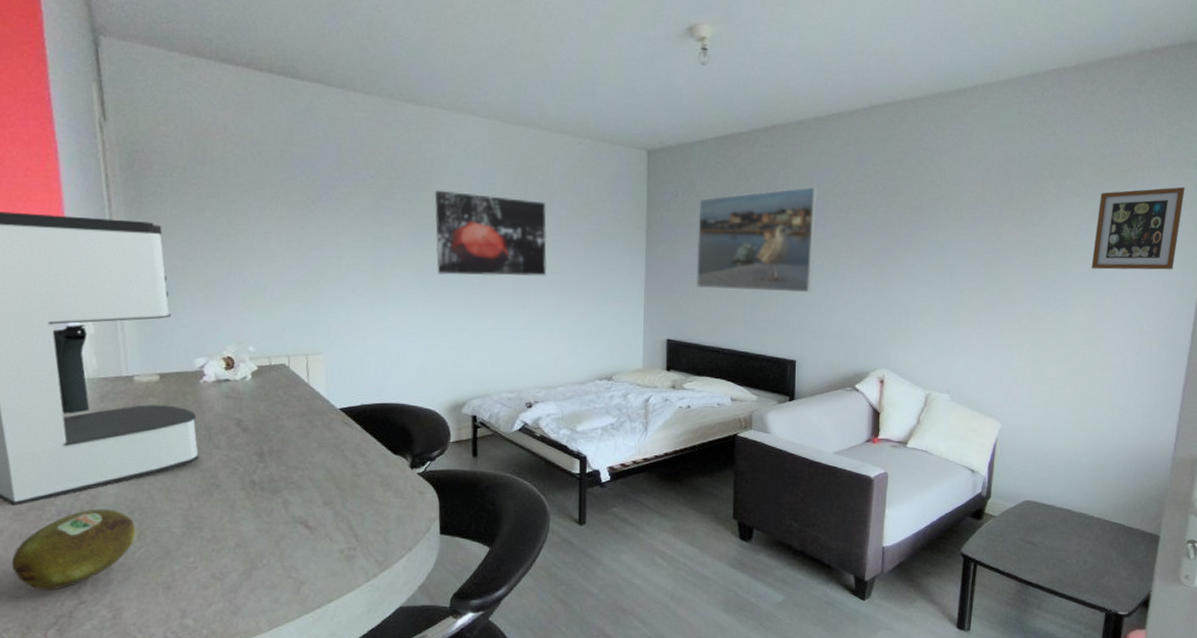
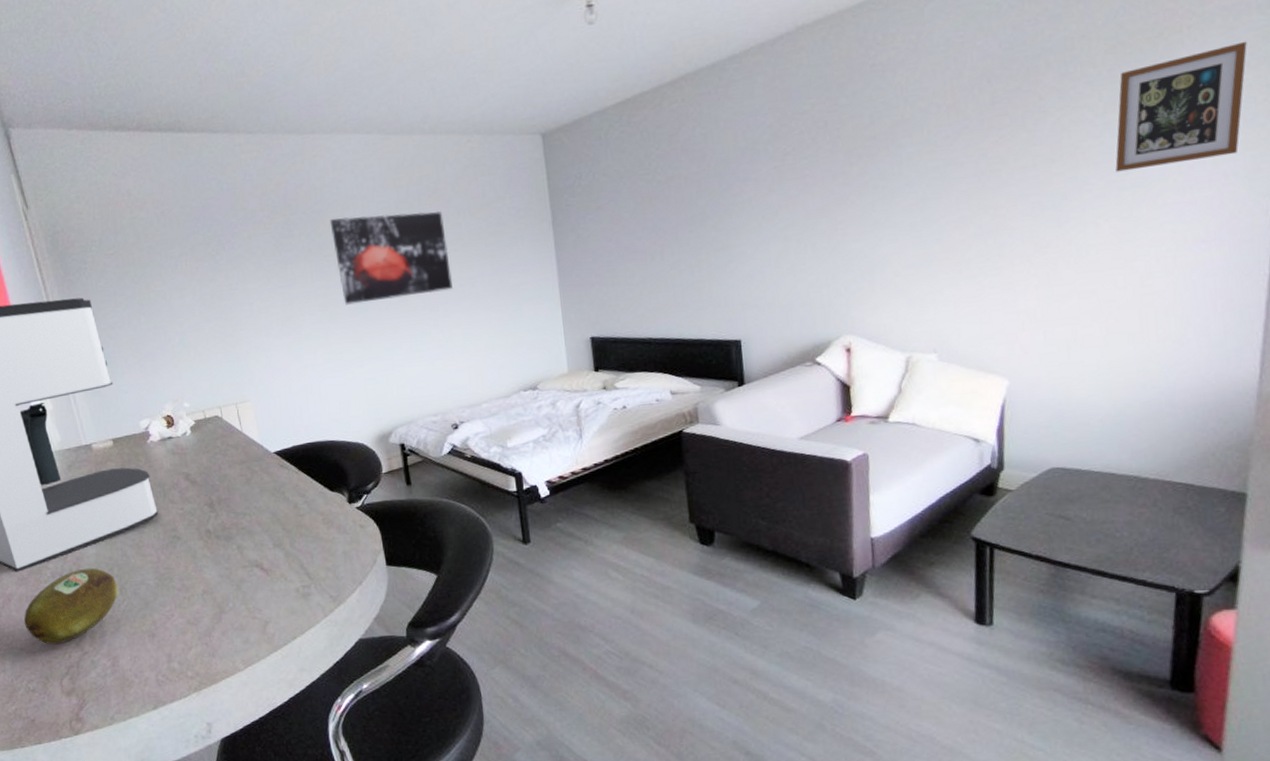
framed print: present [696,186,818,293] -> none [606,137,751,275]

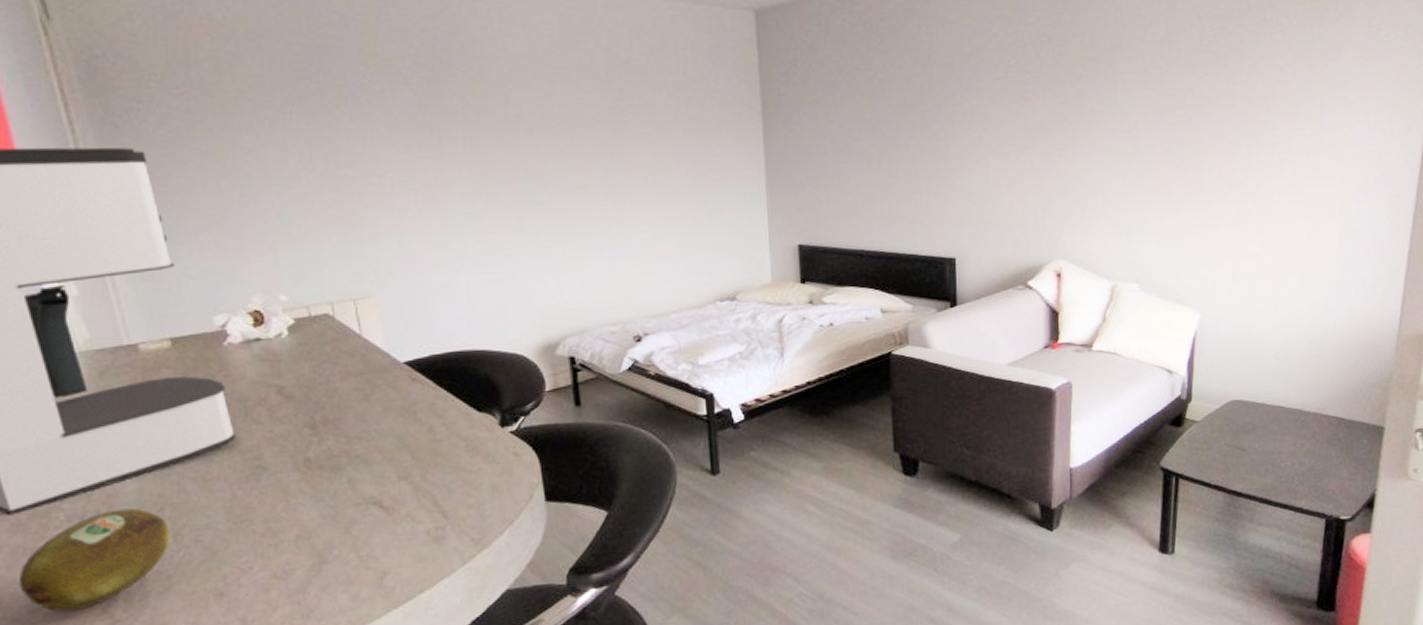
wall art: present [329,210,453,305] -> none [491,79,643,187]
picture frame: present [1115,41,1247,172] -> none [1299,11,1407,120]

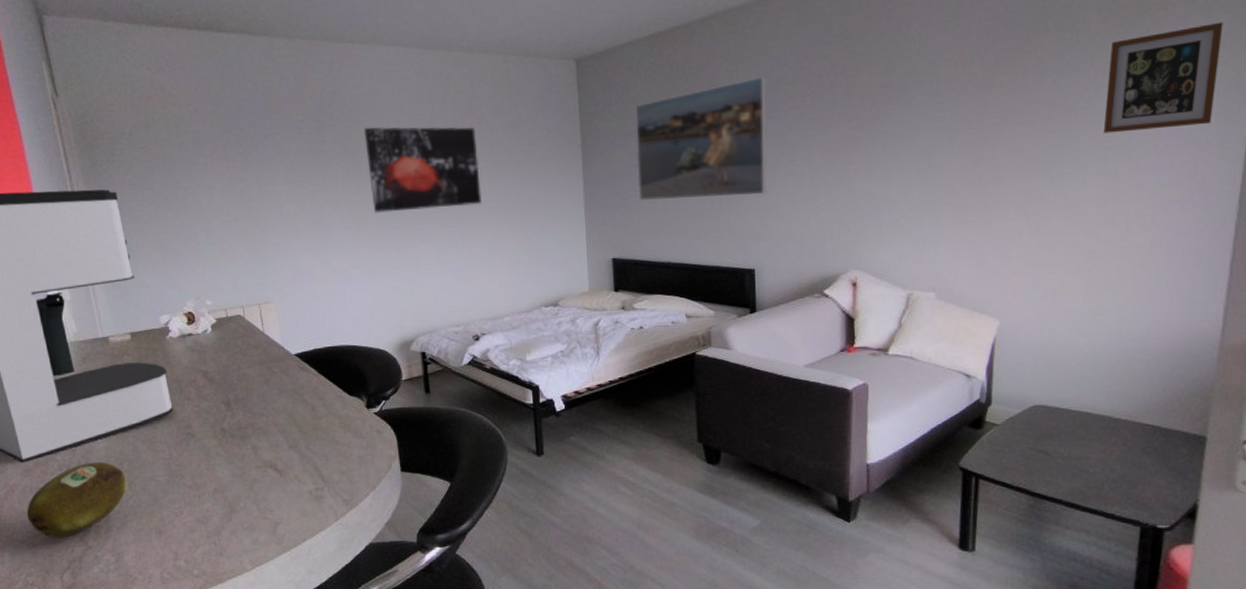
wall art: none [491,79,643,187] -> present [363,126,482,213]
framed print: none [824,42,970,178] -> present [635,76,768,200]
picture frame: none [1299,11,1407,120] -> present [1103,21,1223,133]

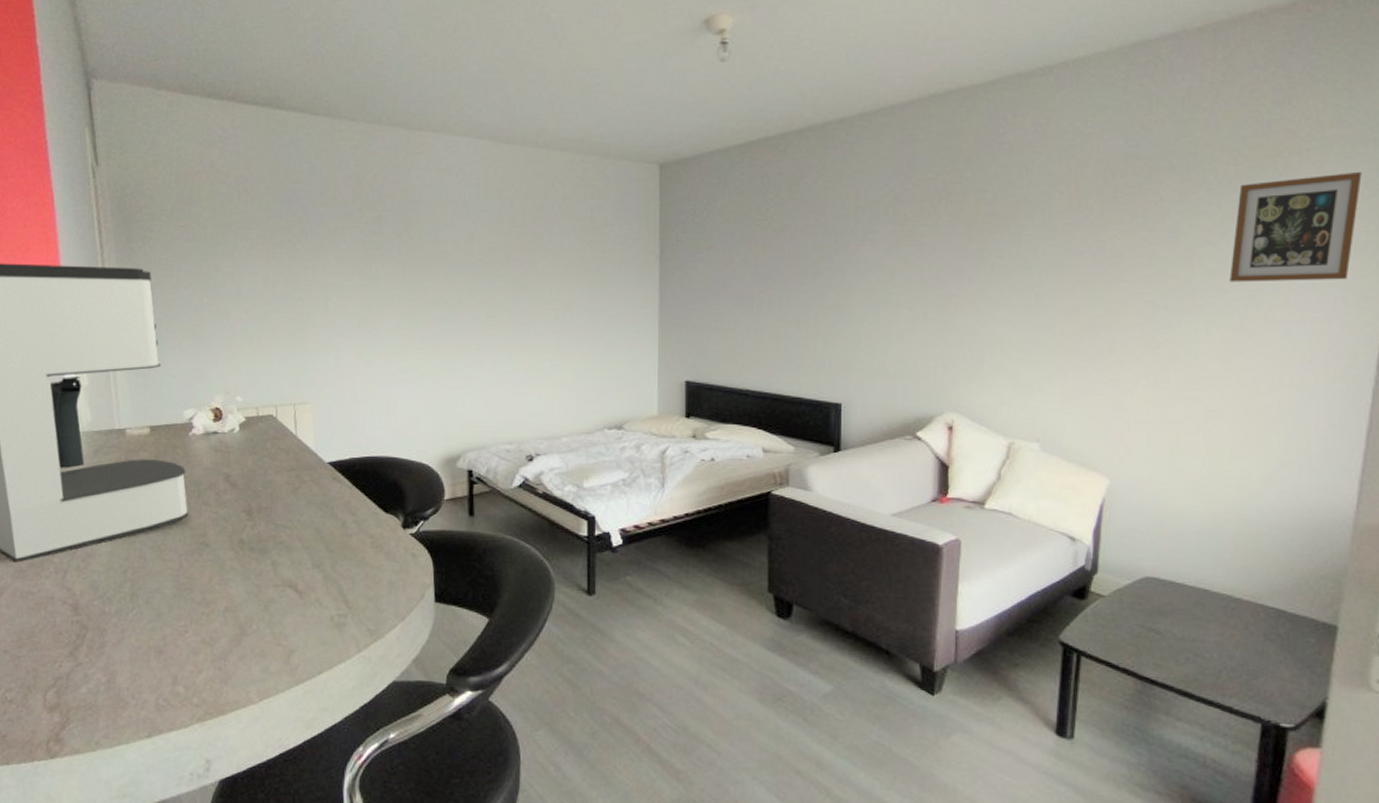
fruit: present [26,461,127,538] -> none [13,567,129,651]
wall art: present [363,126,482,213] -> none [424,221,548,314]
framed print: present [635,76,768,200] -> none [718,195,865,323]

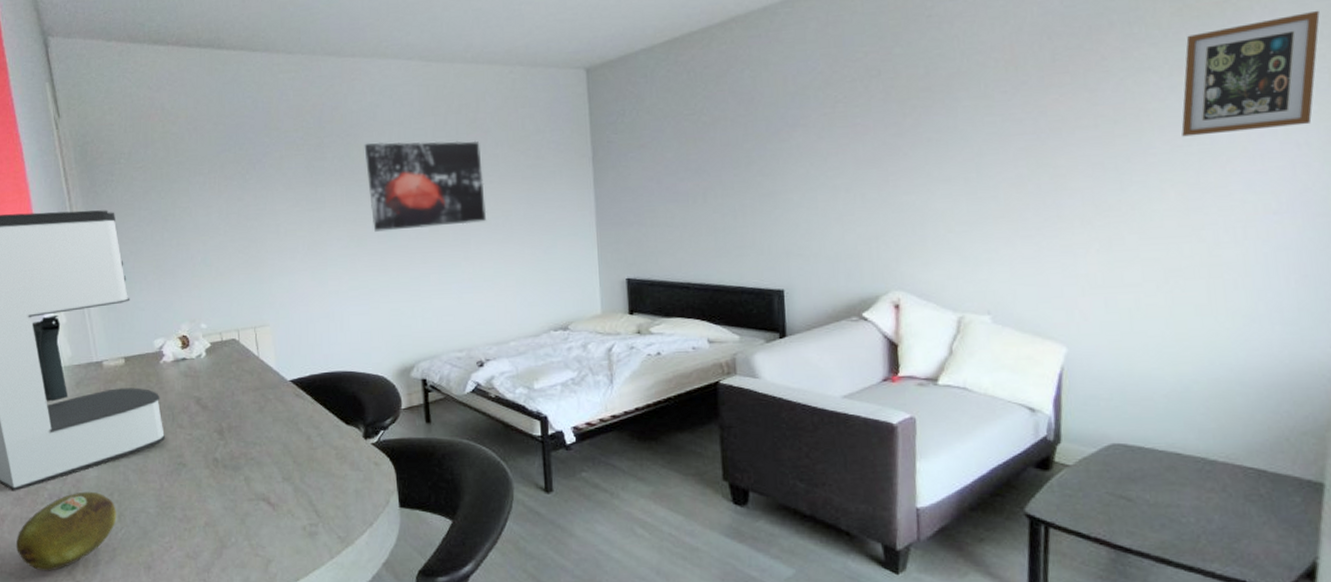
fruit: none [13,567,129,651] -> present [15,491,117,571]
wall art: none [424,221,548,314] -> present [364,140,487,232]

